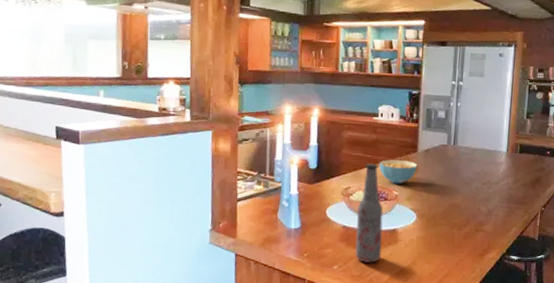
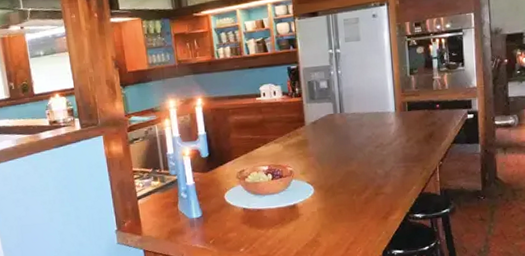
bottle: present [354,163,384,264] -> none [254,143,286,242]
cereal bowl: present [378,160,418,185] -> none [268,135,308,161]

